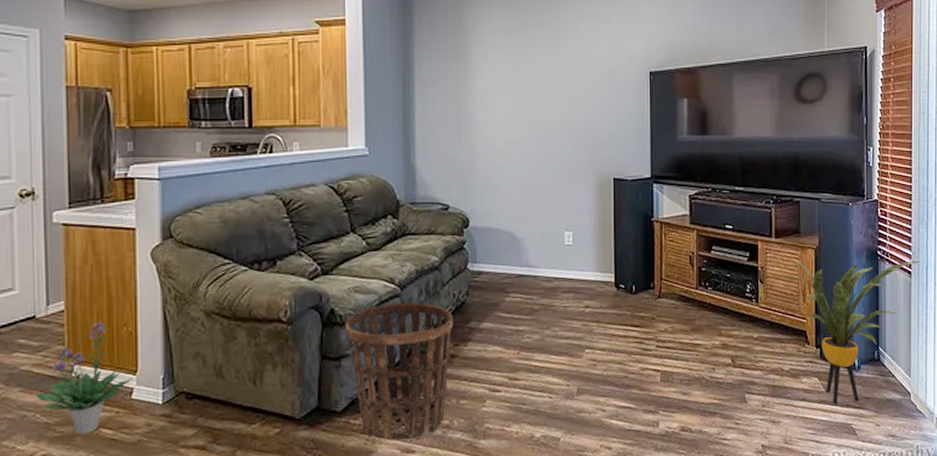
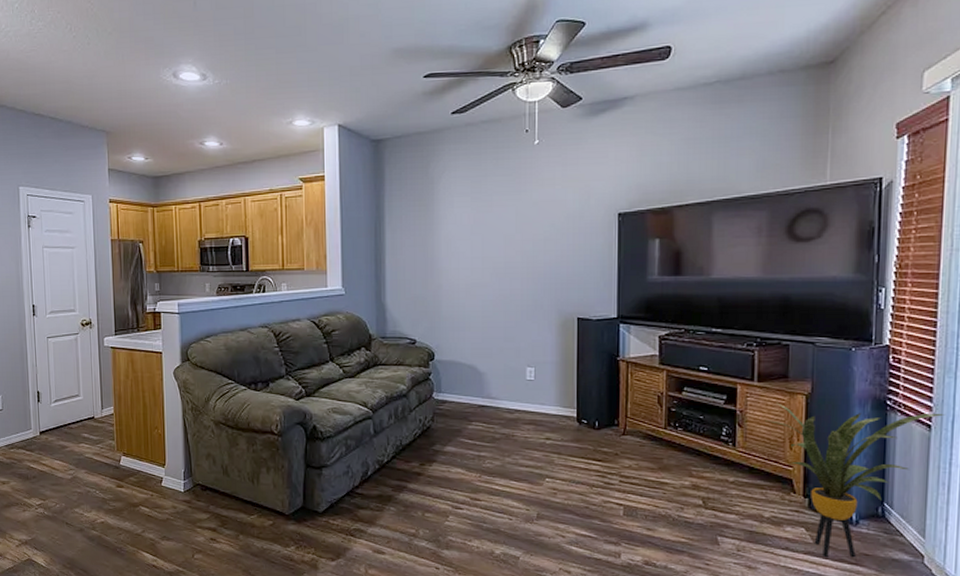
potted plant: present [36,322,133,435] -> none [96,424,162,510]
basket: present [345,302,454,441] -> none [326,423,420,543]

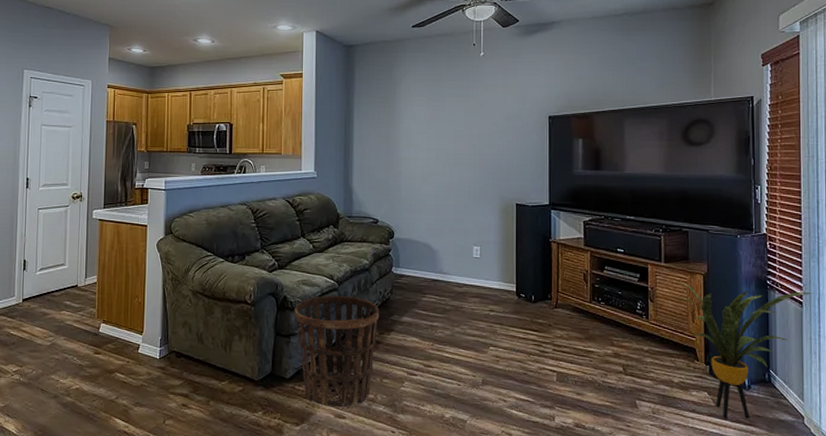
basket: none [326,423,420,543] -> present [295,295,380,408]

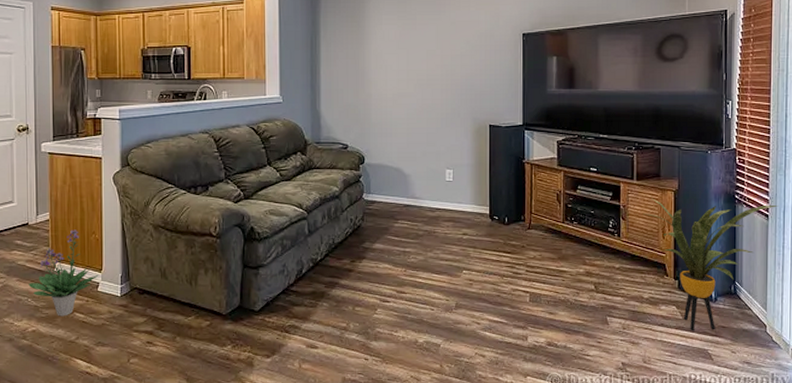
potted plant: none [75,293,140,376] -> present [28,230,99,317]
basket: present [295,295,380,408] -> none [263,224,351,338]

